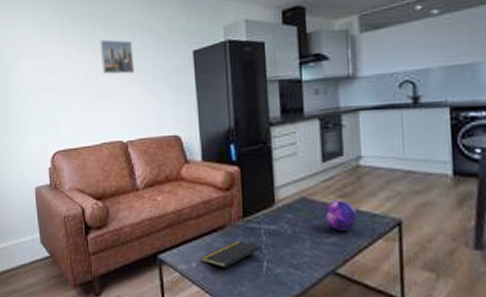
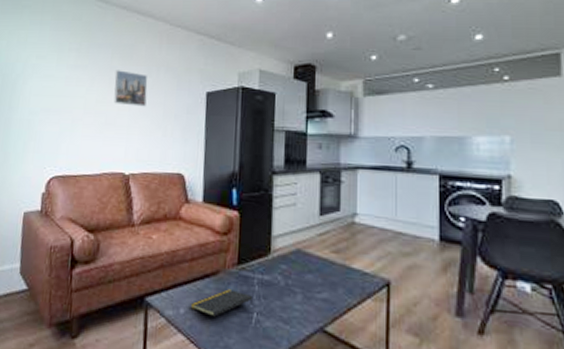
decorative orb: present [323,200,358,232] -> none [317,255,349,288]

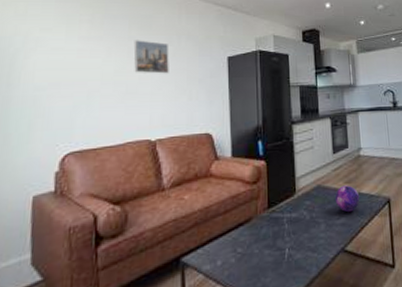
notepad: present [190,289,254,317] -> none [227,232,285,262]
decorative orb: none [317,255,349,288] -> present [334,185,360,213]

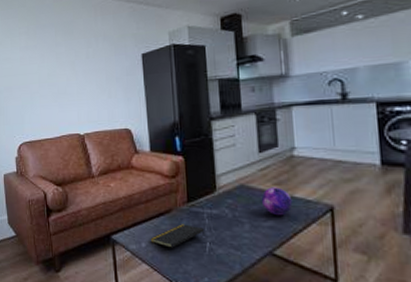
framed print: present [133,40,169,74] -> none [60,45,90,75]
notepad: none [227,232,285,262] -> present [150,224,206,248]

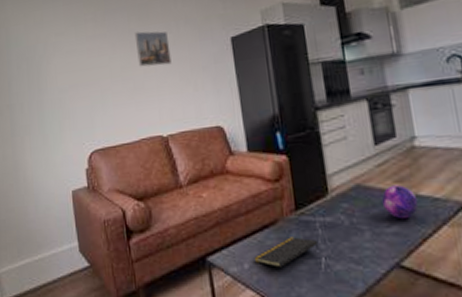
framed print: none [60,45,90,75] -> present [134,31,172,67]

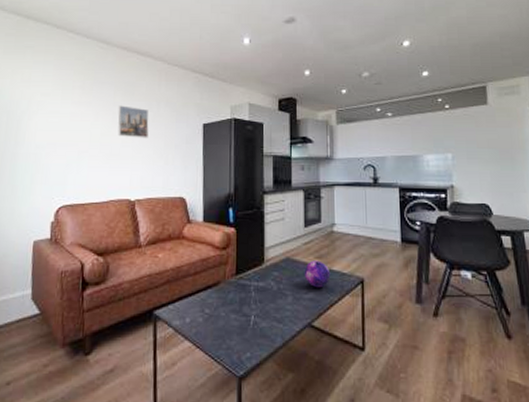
notepad: present [254,237,320,267] -> none [195,297,251,323]

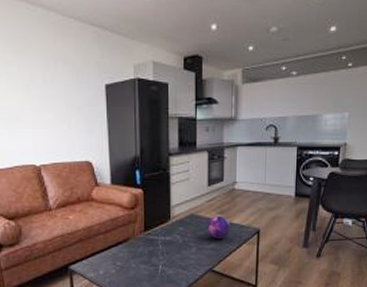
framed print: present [118,105,149,138] -> none [11,64,48,101]

